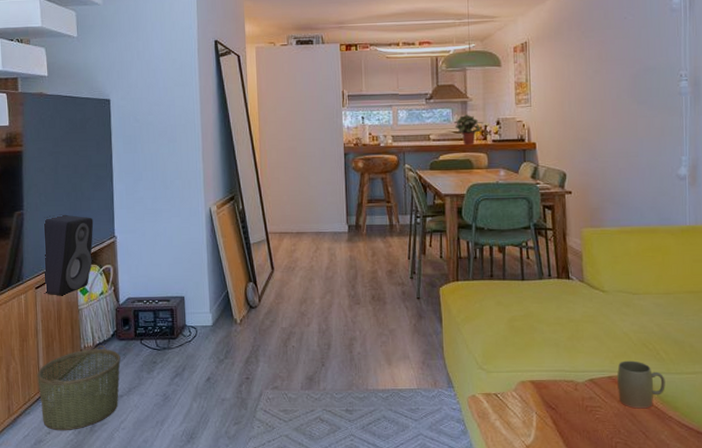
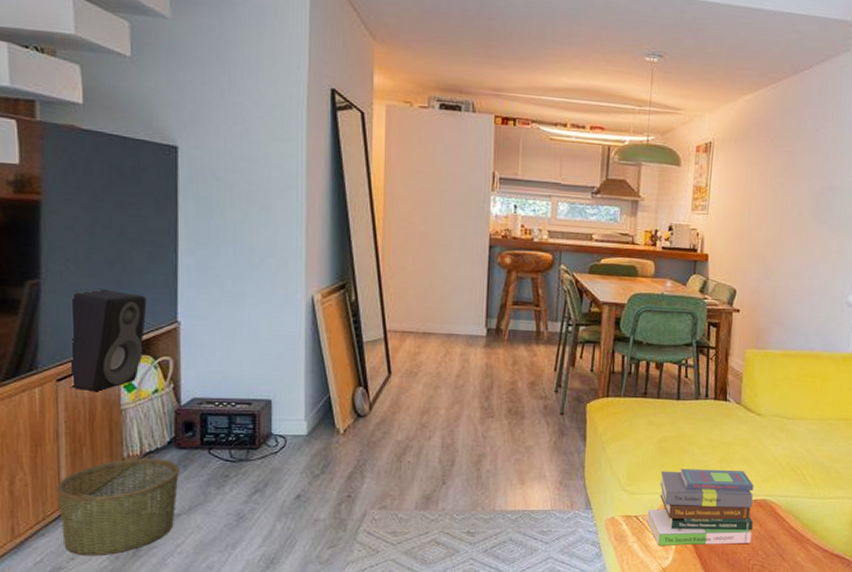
potted plant: present [453,114,484,146] -> none [621,215,655,251]
books: none [505,346,611,423] -> present [647,468,754,546]
mug: present [616,360,666,409] -> none [761,485,808,532]

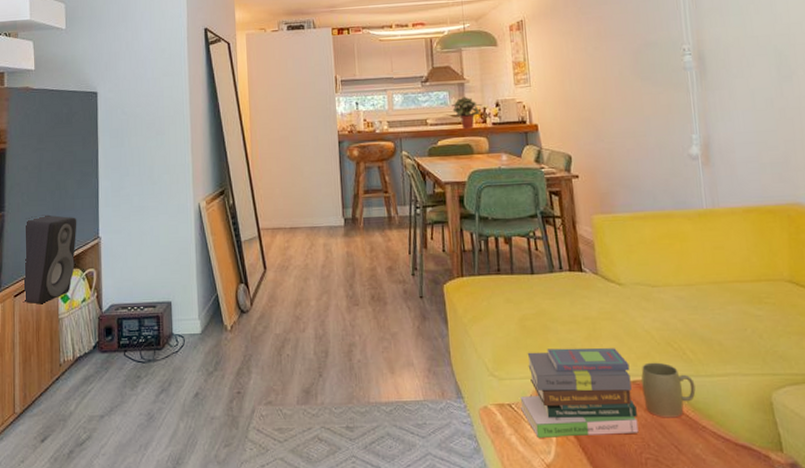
basket: present [57,454,179,555] -> none [12,359,102,458]
potted plant: none [621,215,655,251] -> present [451,96,483,130]
mug: none [761,485,808,532] -> present [641,362,696,418]

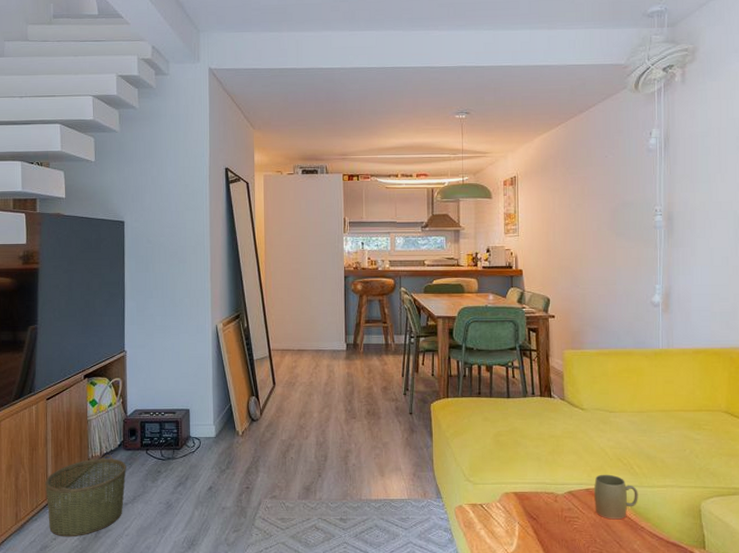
basket: none [12,359,102,458] -> present [45,455,126,536]
speaker: present [22,215,77,305] -> none [54,329,105,407]
potted plant: present [451,96,483,130] -> none [447,242,475,271]
books: present [520,347,639,438] -> none [490,460,588,532]

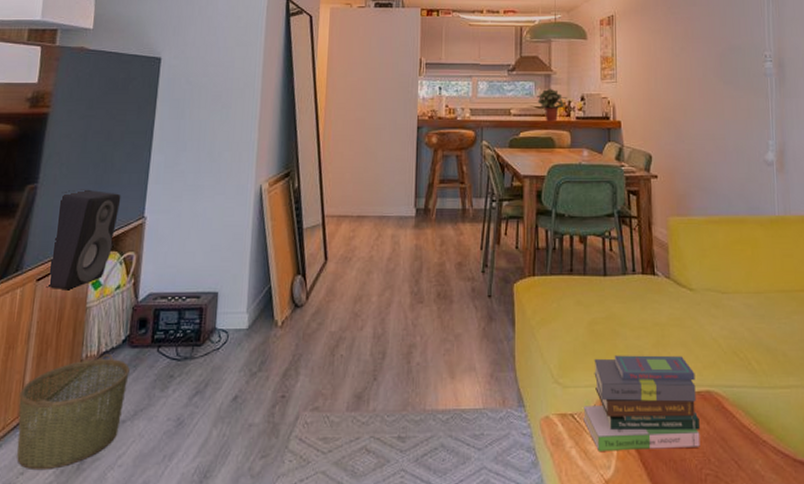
speaker: none [54,329,105,407] -> present [46,189,121,291]
potted plant: none [447,242,475,271] -> present [536,88,568,122]
books: none [490,460,588,532] -> present [583,355,700,451]
mug: present [593,474,638,520] -> none [705,372,759,432]

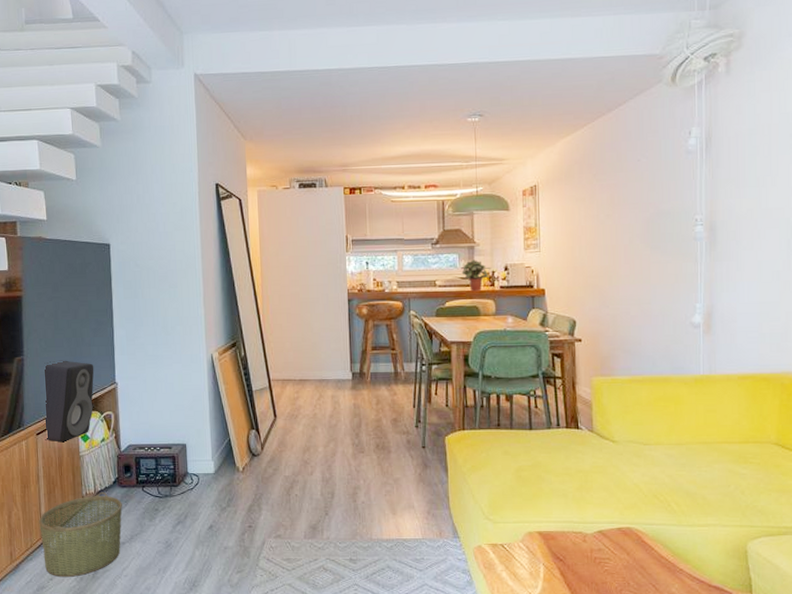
books: present [583,355,700,451] -> none [512,497,620,575]

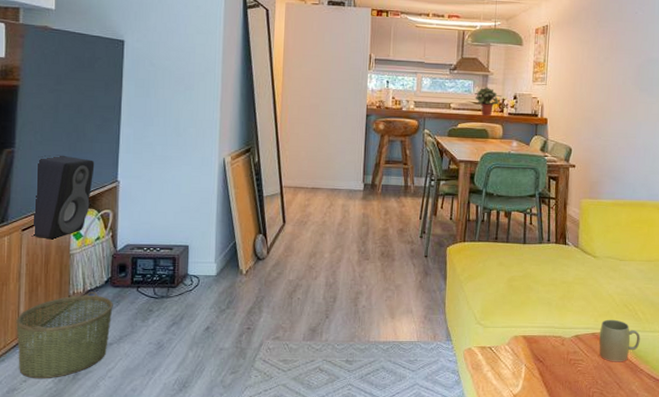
mug: none [626,512,677,561] -> present [598,319,640,362]

